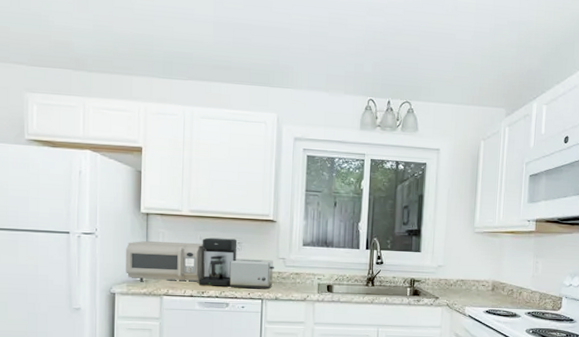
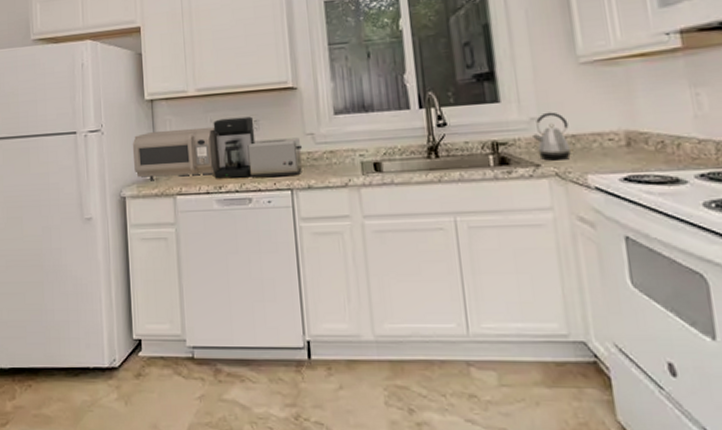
kettle: none [437,263,461,296] -> present [533,112,574,161]

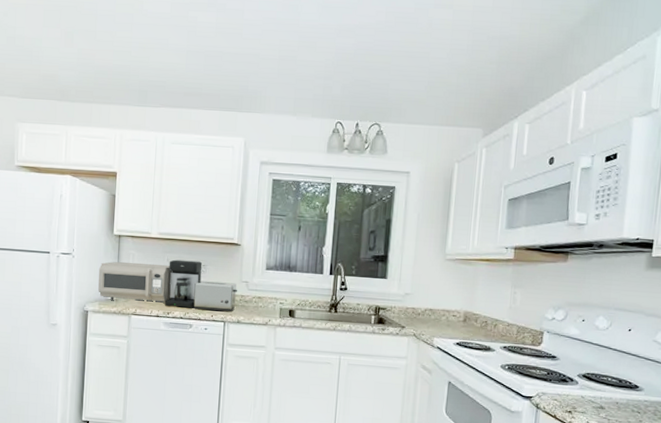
kettle: present [533,112,574,161] -> none [404,290,430,326]

